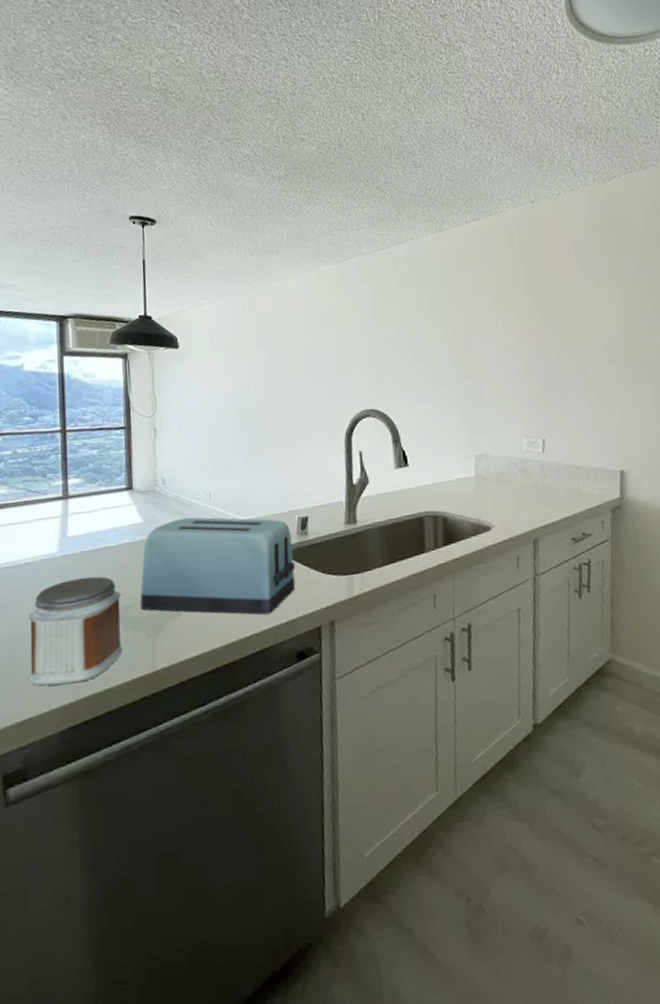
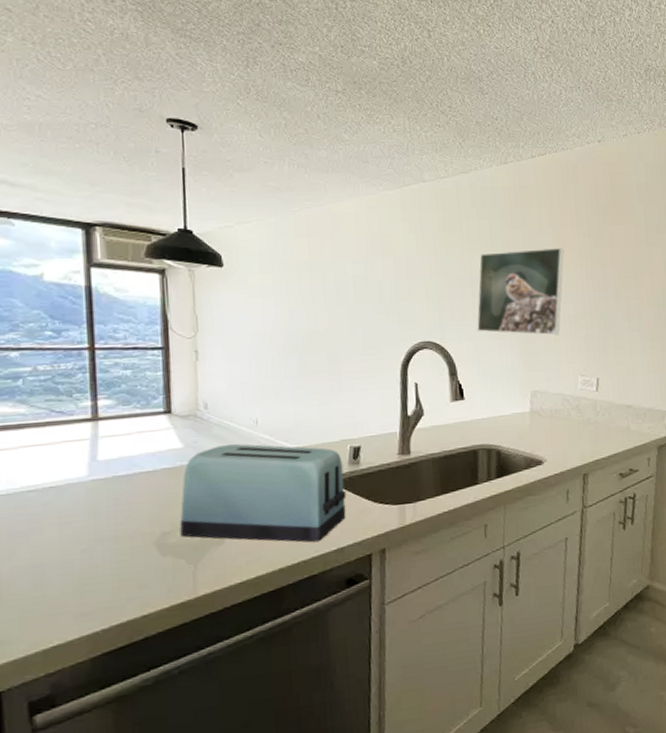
jar: present [29,576,122,686] -> none [55,502,161,613]
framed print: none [418,309,503,398] -> present [477,248,564,336]

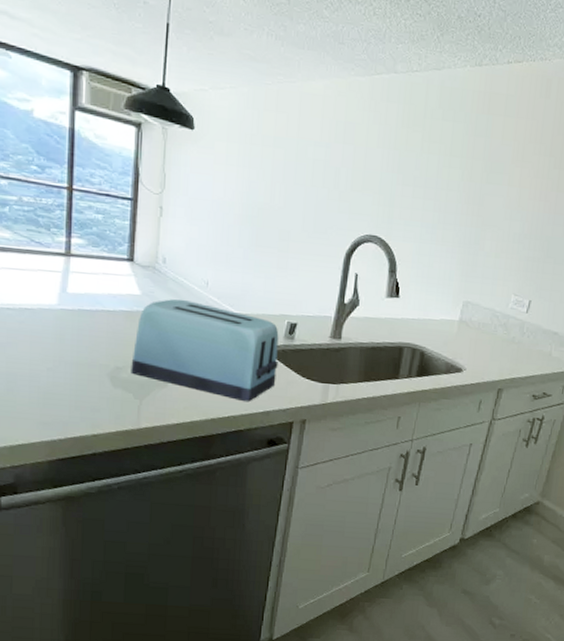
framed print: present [477,248,564,336] -> none [423,157,522,252]

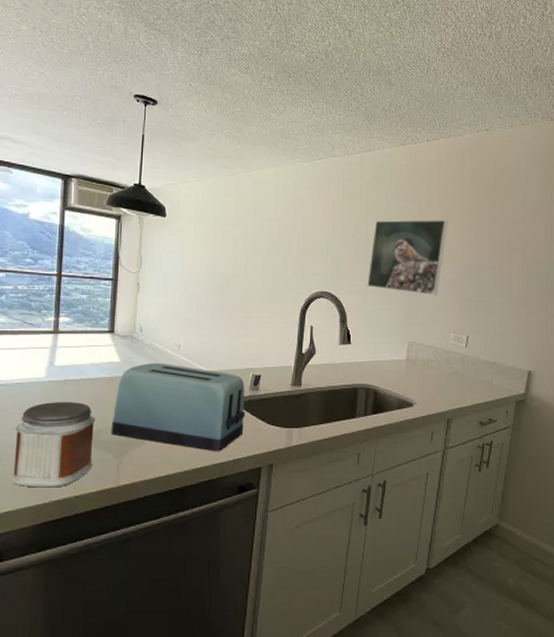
jar: none [24,332,114,424] -> present [11,401,96,488]
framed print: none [423,157,522,252] -> present [367,220,448,296]

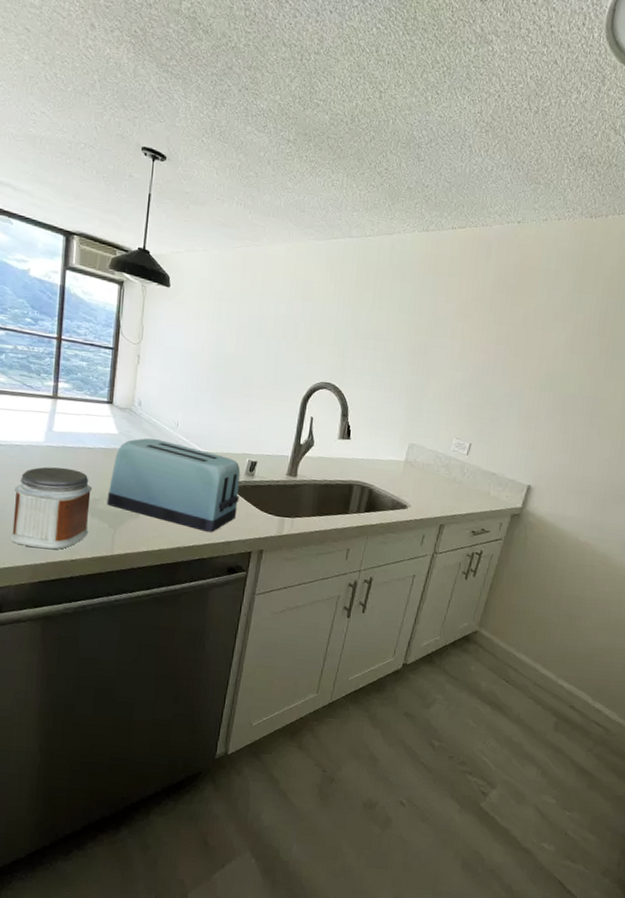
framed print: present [367,220,448,296] -> none [373,312,464,399]

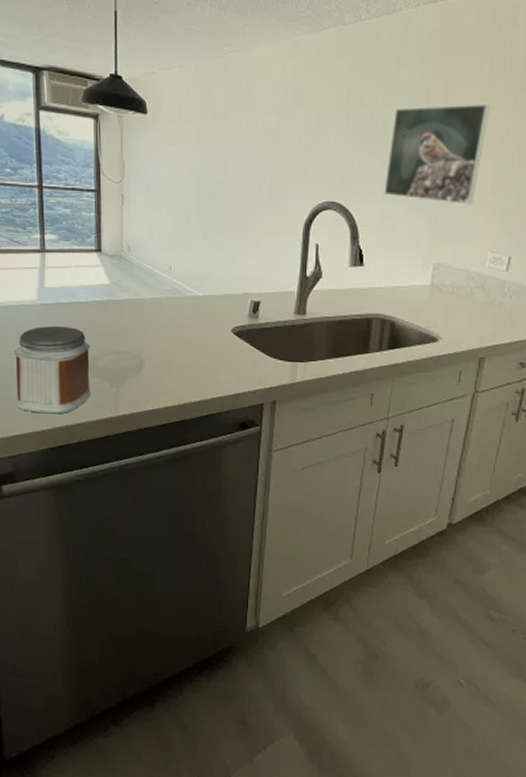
toaster: present [107,438,241,533] -> none [106,286,245,385]
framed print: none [373,312,464,399] -> present [384,104,490,205]

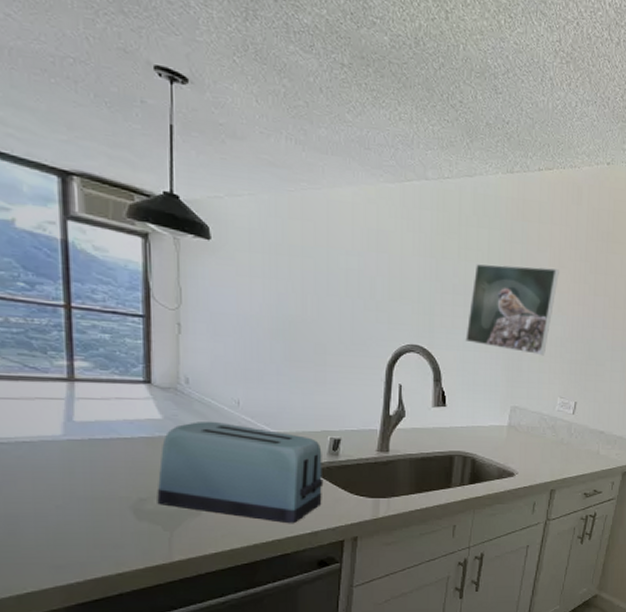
jar: present [14,325,91,414] -> none [29,464,136,565]
toaster: none [106,286,245,385] -> present [157,422,324,524]

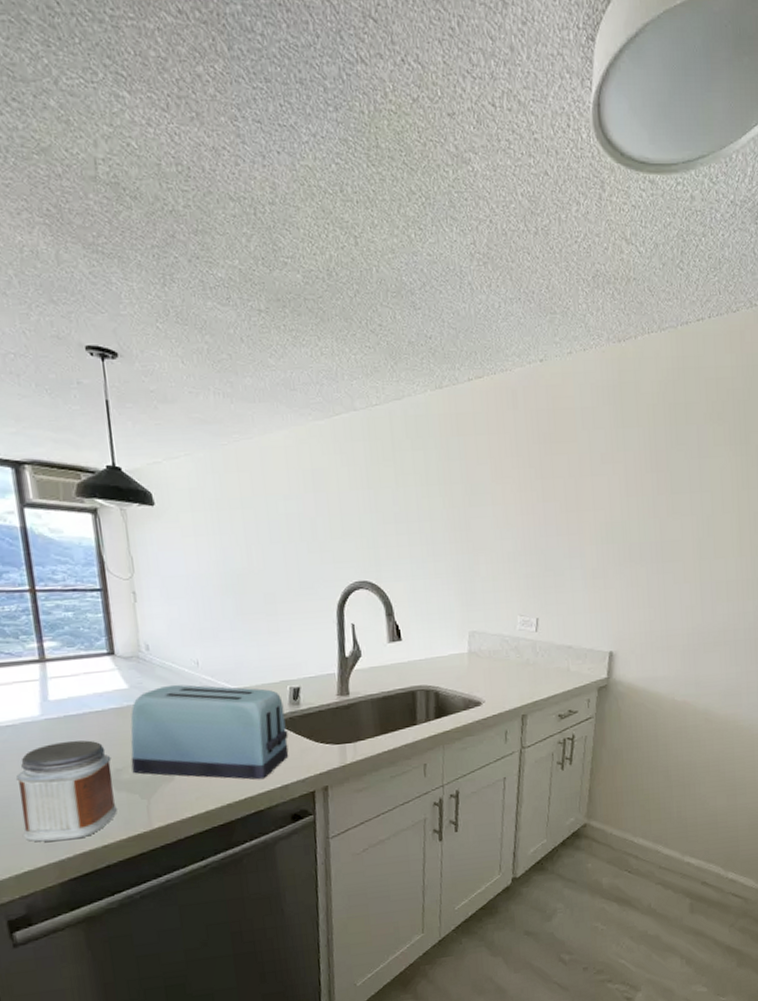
jar: none [29,464,136,565] -> present [16,740,117,842]
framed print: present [465,264,559,356] -> none [413,480,503,574]

